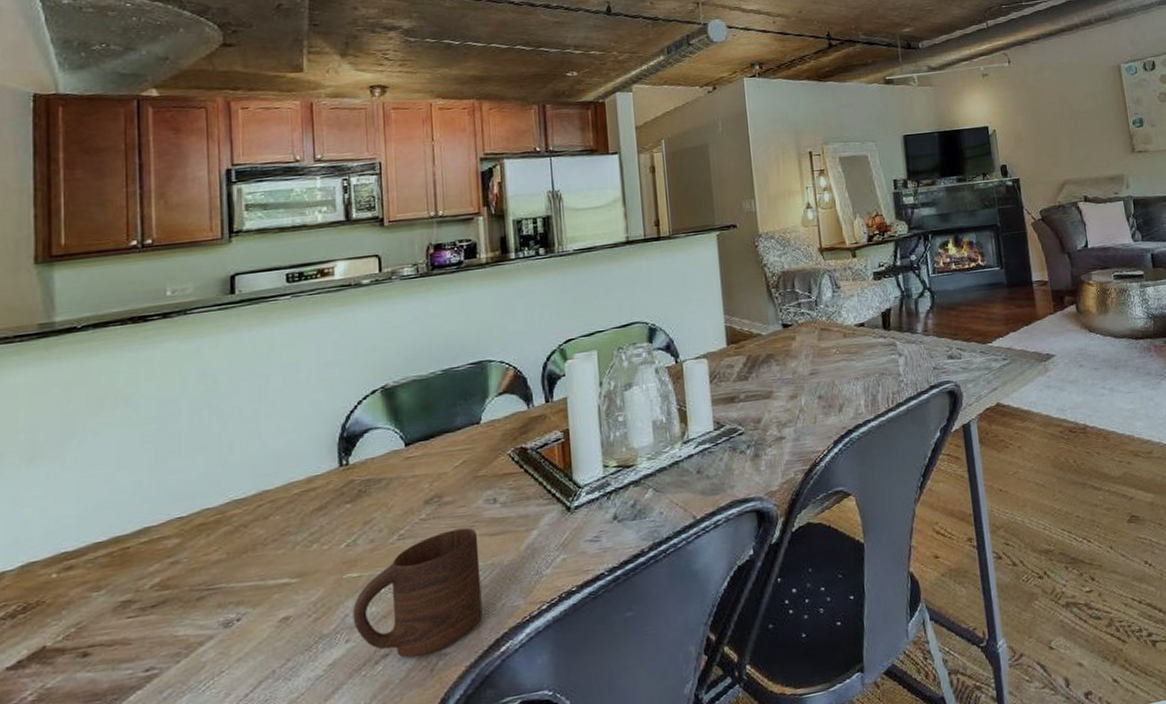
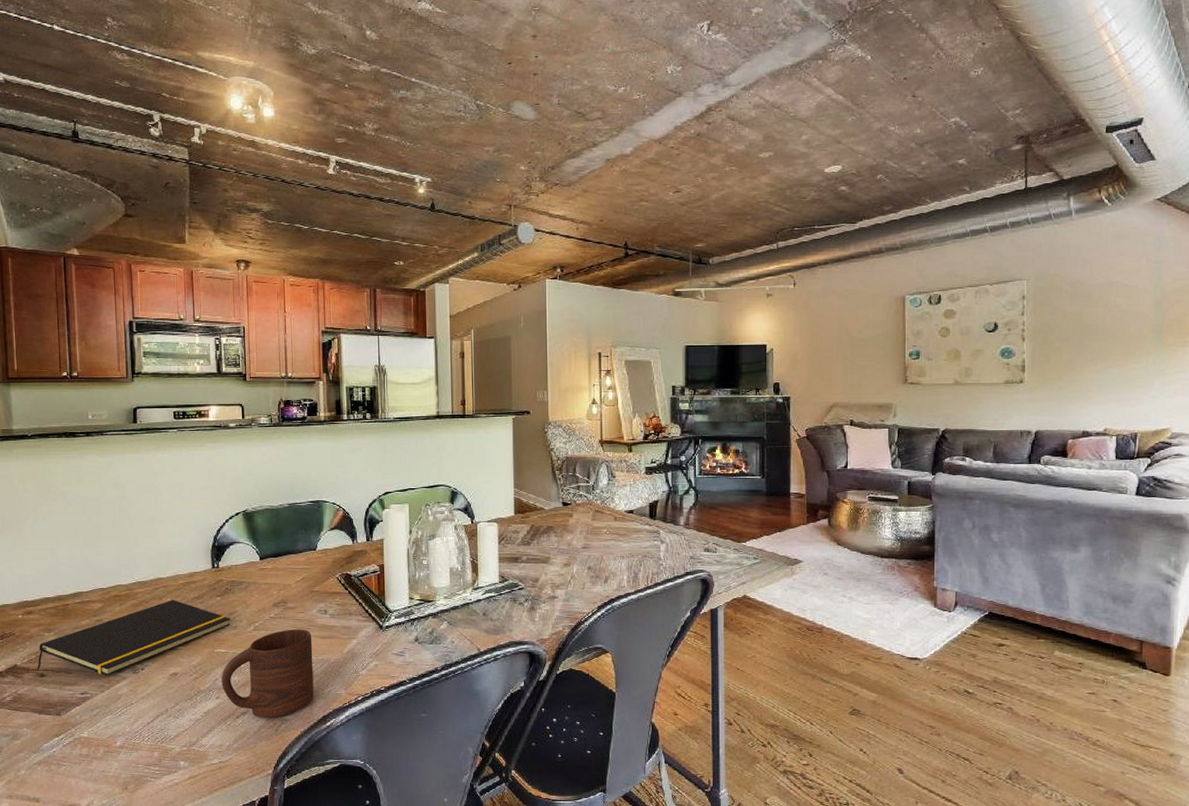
notepad: none [76,516,367,648] -> present [36,599,231,677]

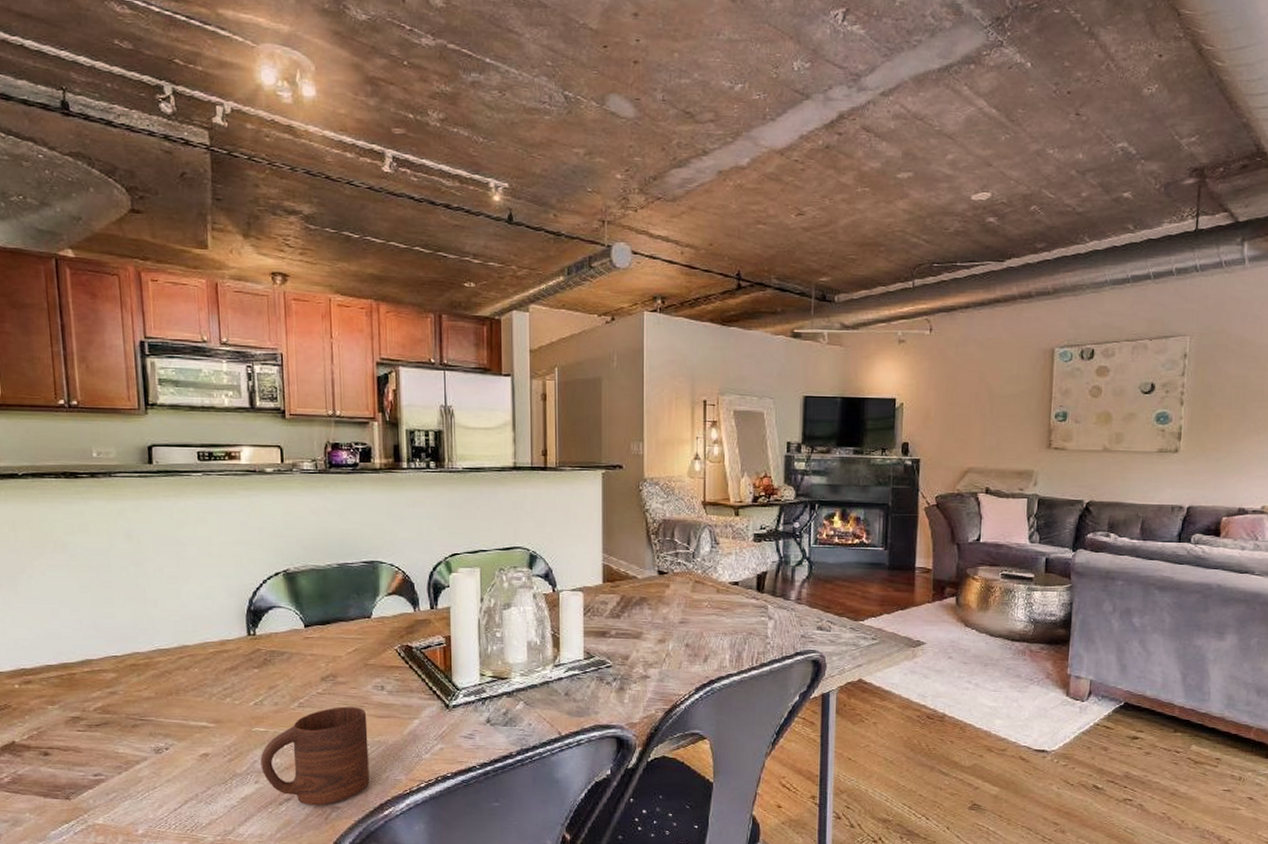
notepad: present [36,599,231,677] -> none [39,670,271,756]

